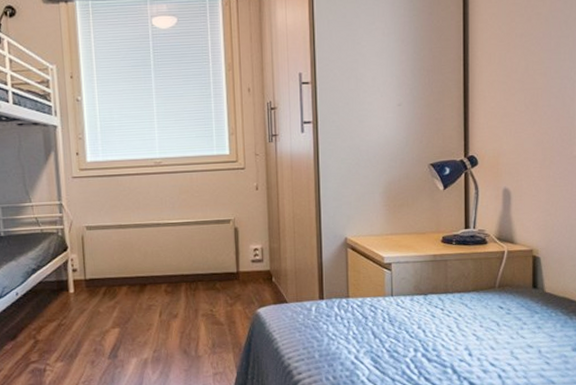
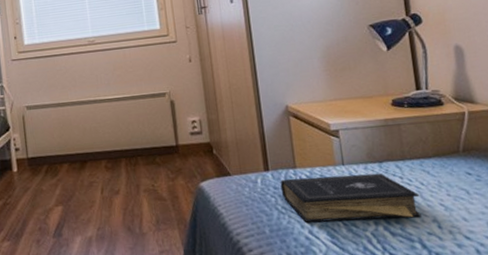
book: none [333,304,457,349] -> present [280,173,423,223]

